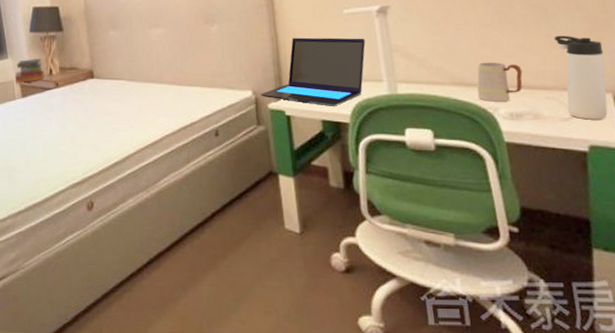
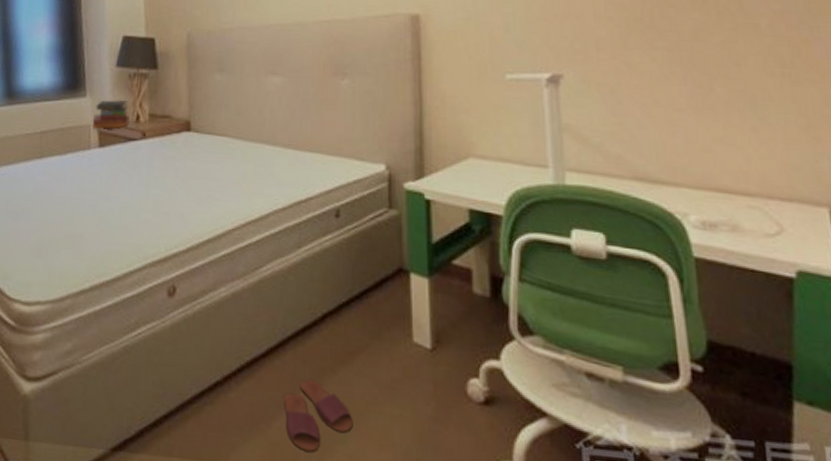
slippers: none [186,265,243,321] -> present [284,379,353,452]
laptop: present [260,37,366,106] -> none [395,103,530,193]
mug: present [476,62,523,102] -> none [663,155,721,207]
thermos bottle: present [554,35,608,120] -> none [762,130,823,240]

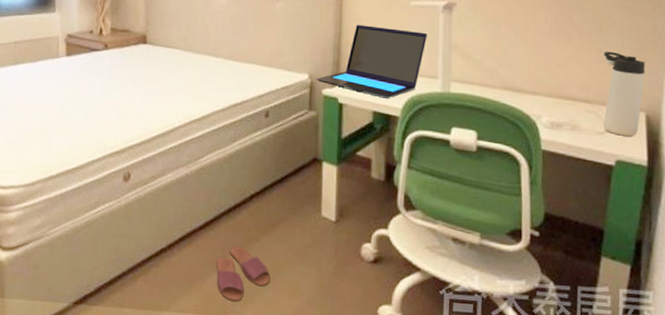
books: present [92,99,129,130] -> none [60,15,93,41]
laptop: none [395,103,530,193] -> present [316,24,427,99]
thermos bottle: none [762,130,823,240] -> present [603,51,645,137]

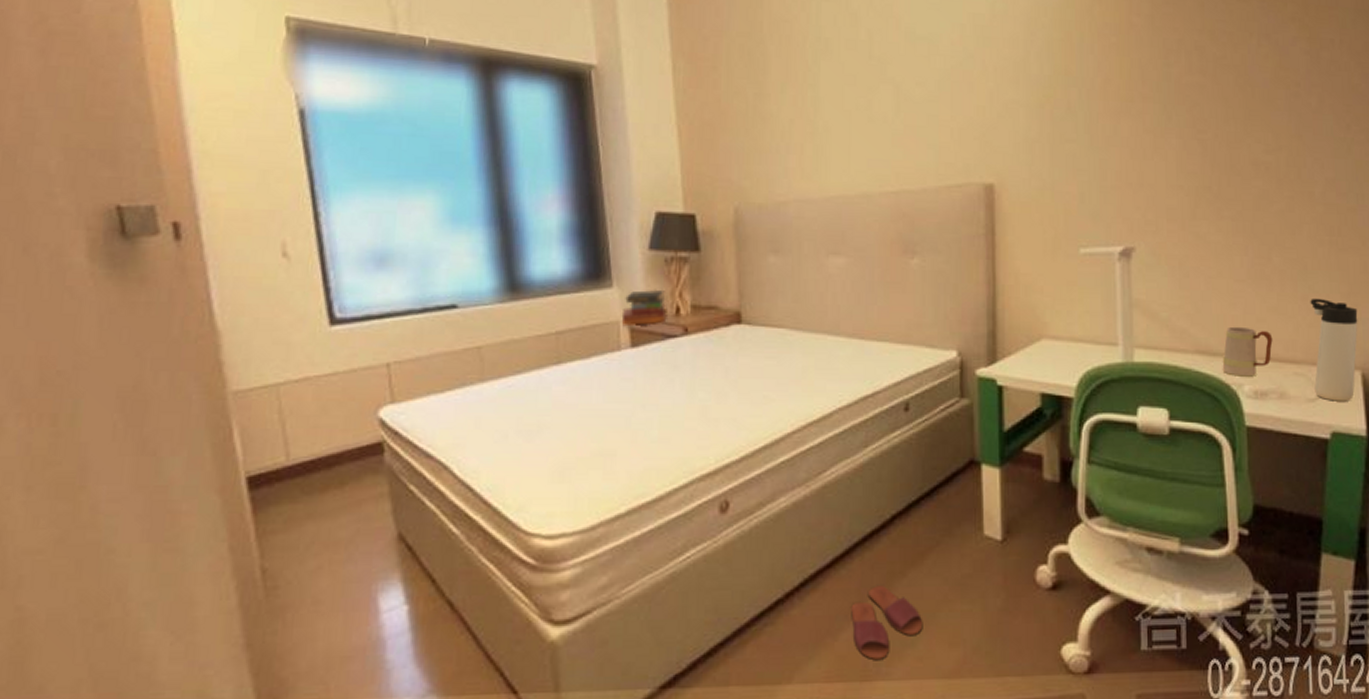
books: none [60,15,93,41] -> present [621,289,667,327]
laptop: present [316,24,427,99] -> none [967,282,1102,375]
mug: none [524,69,569,111] -> present [1222,326,1273,377]

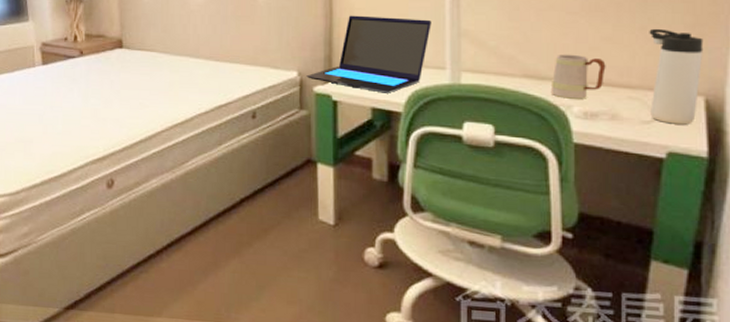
books: present [621,289,667,327] -> none [35,22,68,50]
slippers: present [851,586,923,660] -> none [207,251,266,307]
laptop: none [967,282,1102,375] -> present [306,15,432,93]

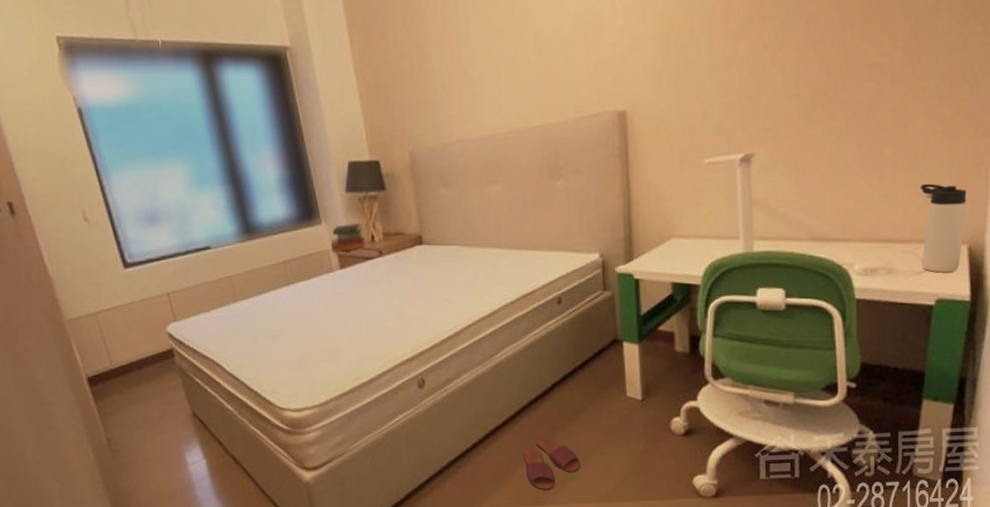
books: none [35,22,68,50] -> present [330,222,365,254]
slippers: none [207,251,266,307] -> present [523,437,581,490]
laptop: present [306,15,432,93] -> none [608,191,725,268]
mug: present [550,54,606,99] -> none [834,214,883,258]

